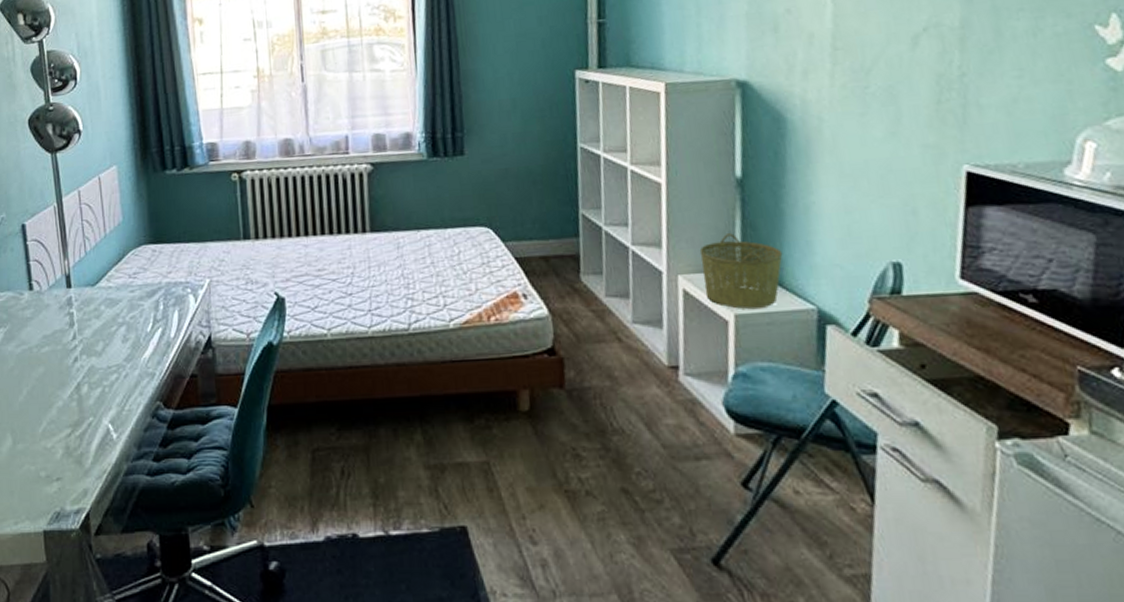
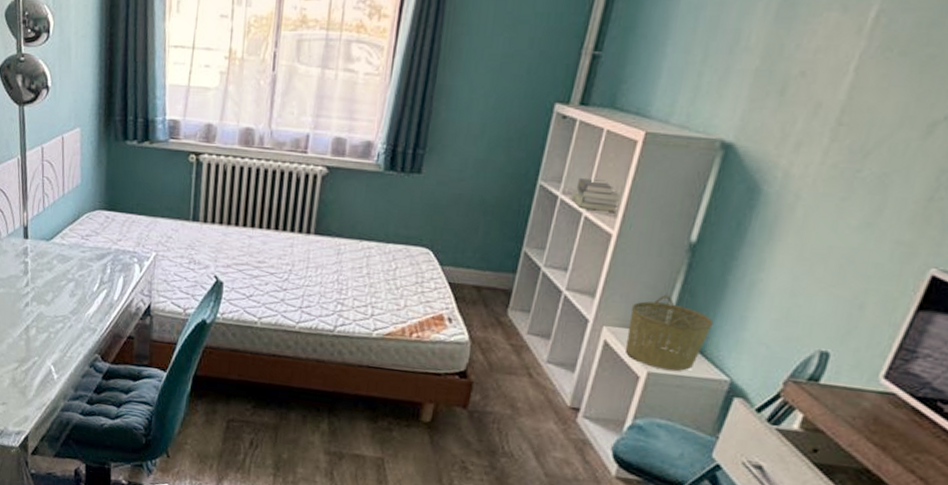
books: none [612,133,660,163] -> present [571,177,621,212]

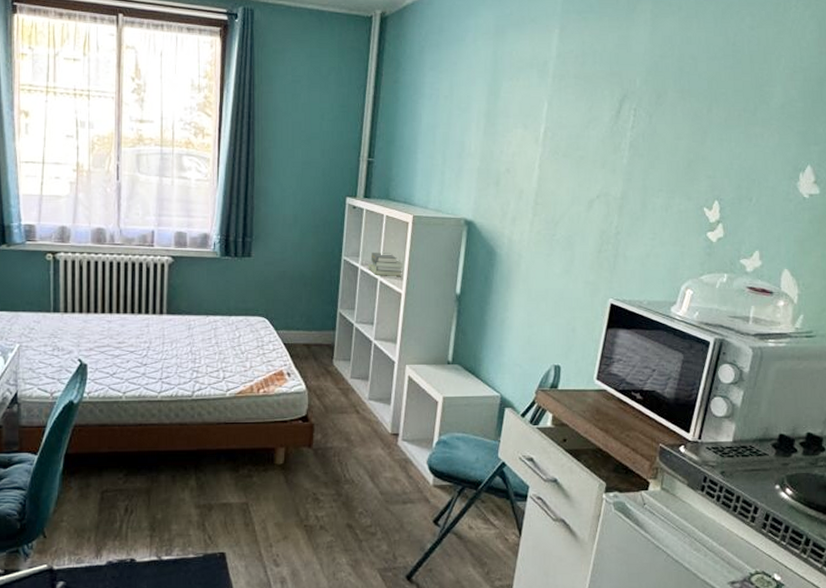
basket: present [625,295,714,372] -> none [423,336,482,394]

